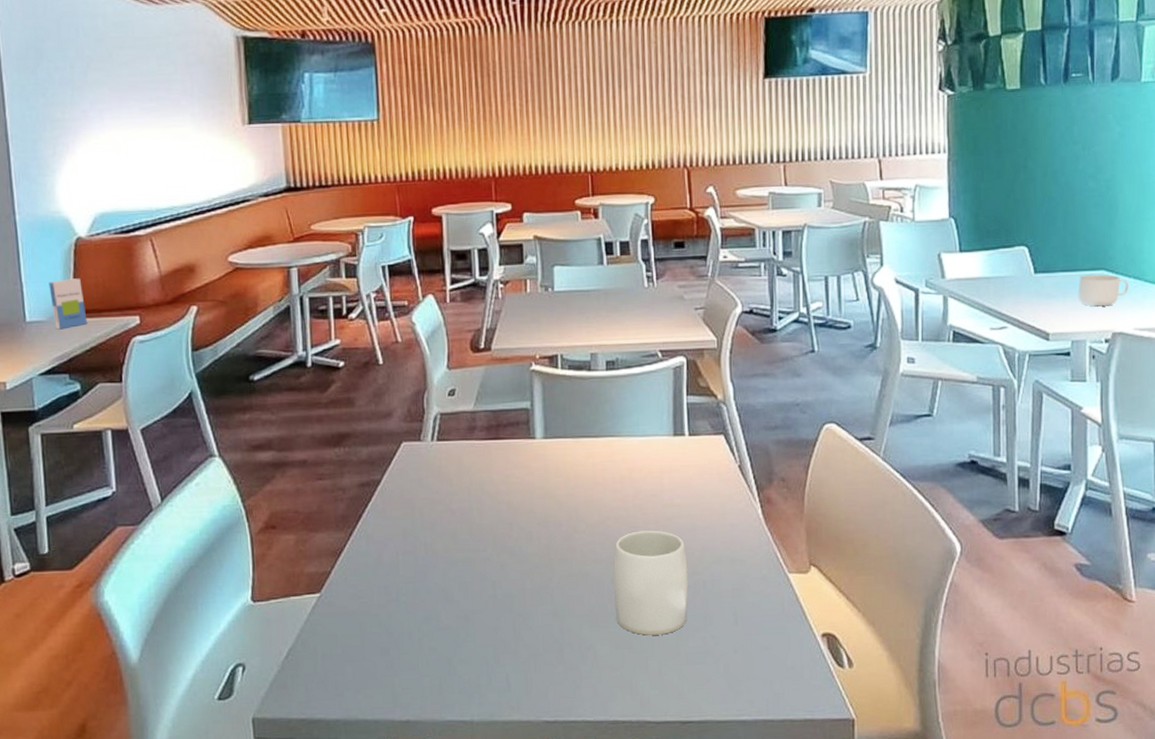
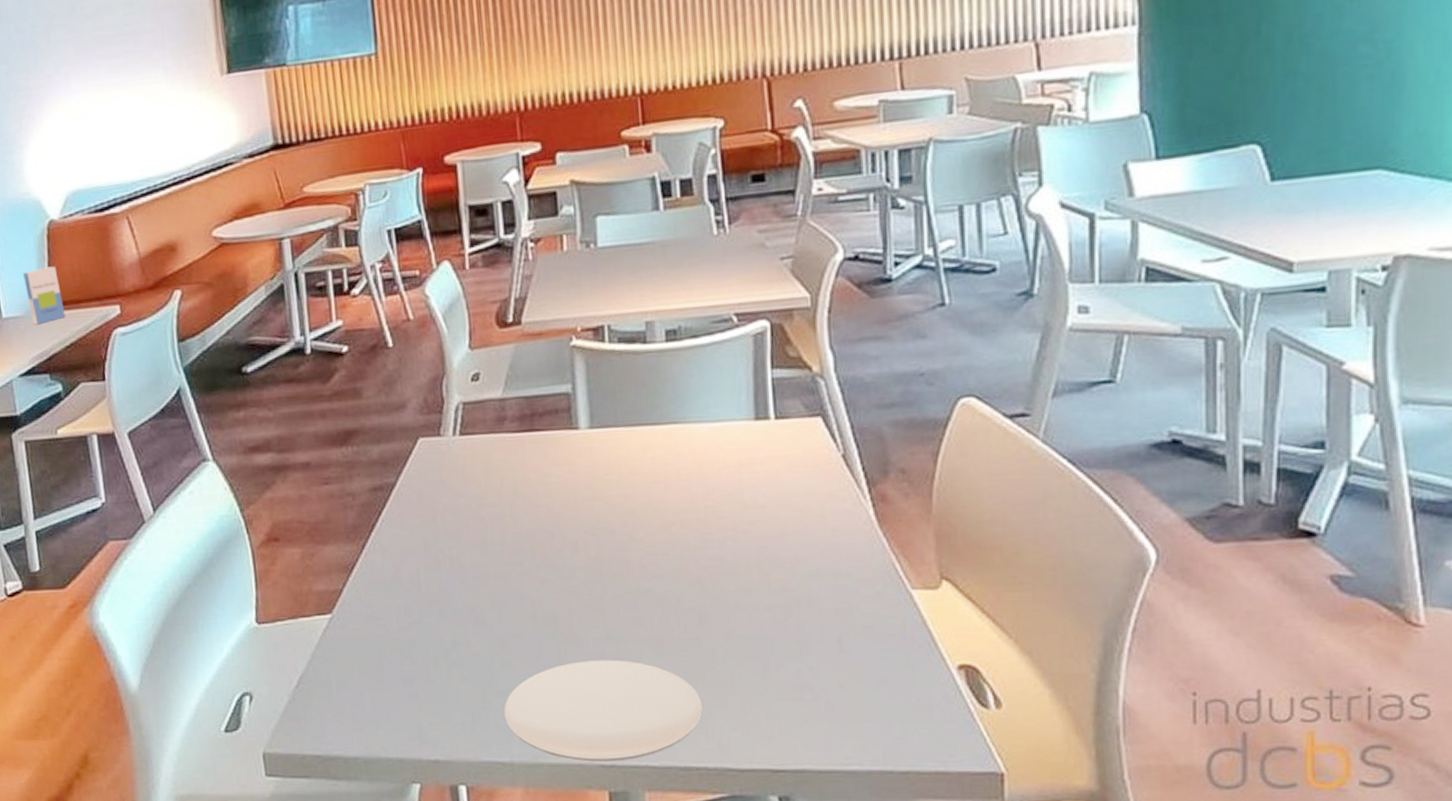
plate: none [466,631,629,719] -> present [503,659,703,762]
mug: present [612,530,689,636] -> none [680,537,778,666]
cup: present [1078,274,1129,307] -> none [1339,174,1421,222]

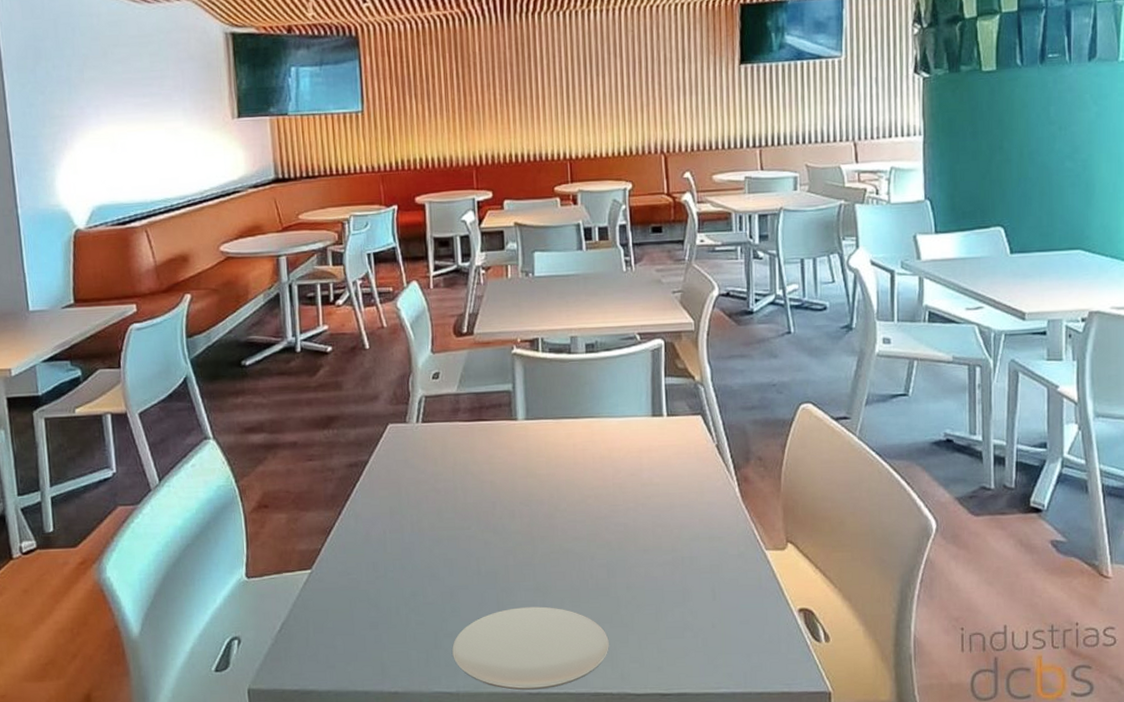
book: present [23,266,66,325] -> none [50,269,87,318]

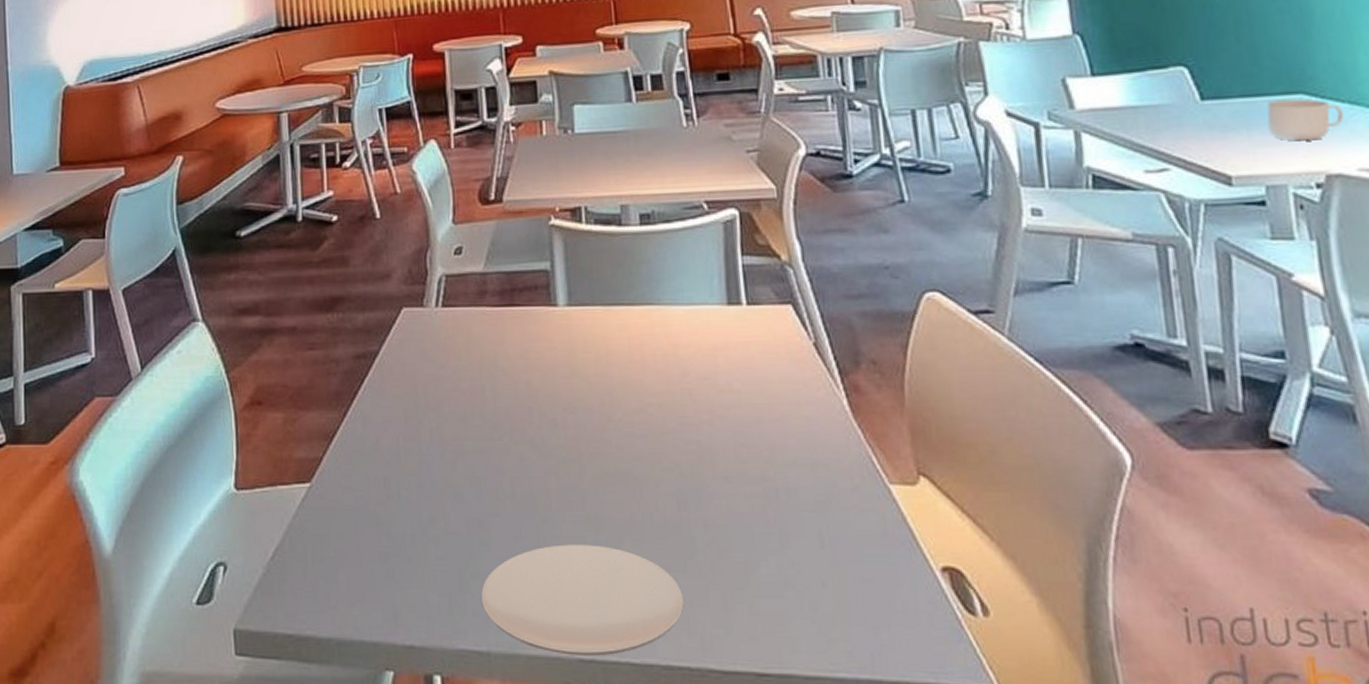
cup: none [1054,253,1106,286] -> present [1266,98,1344,142]

